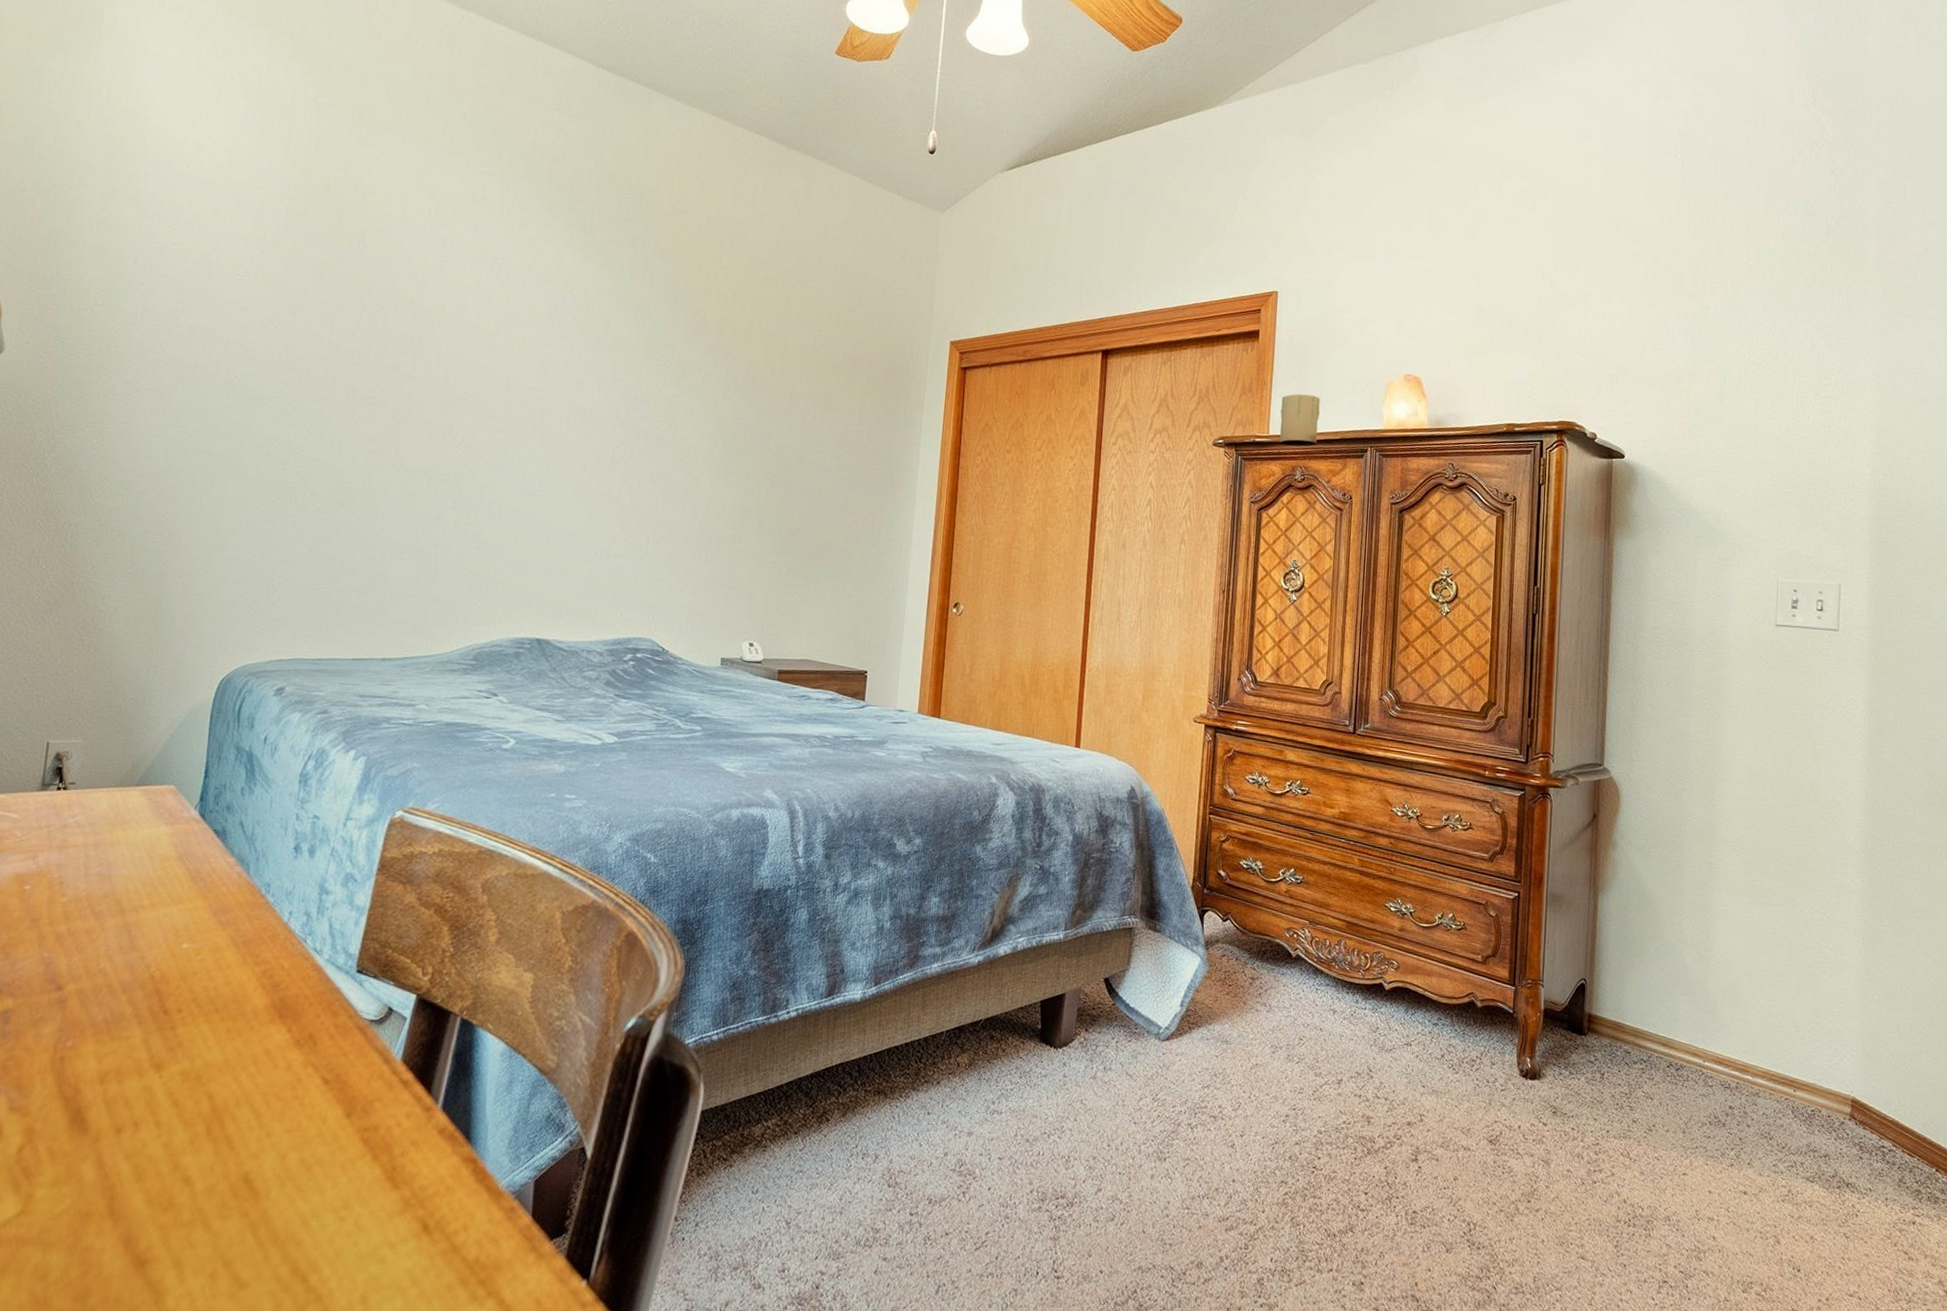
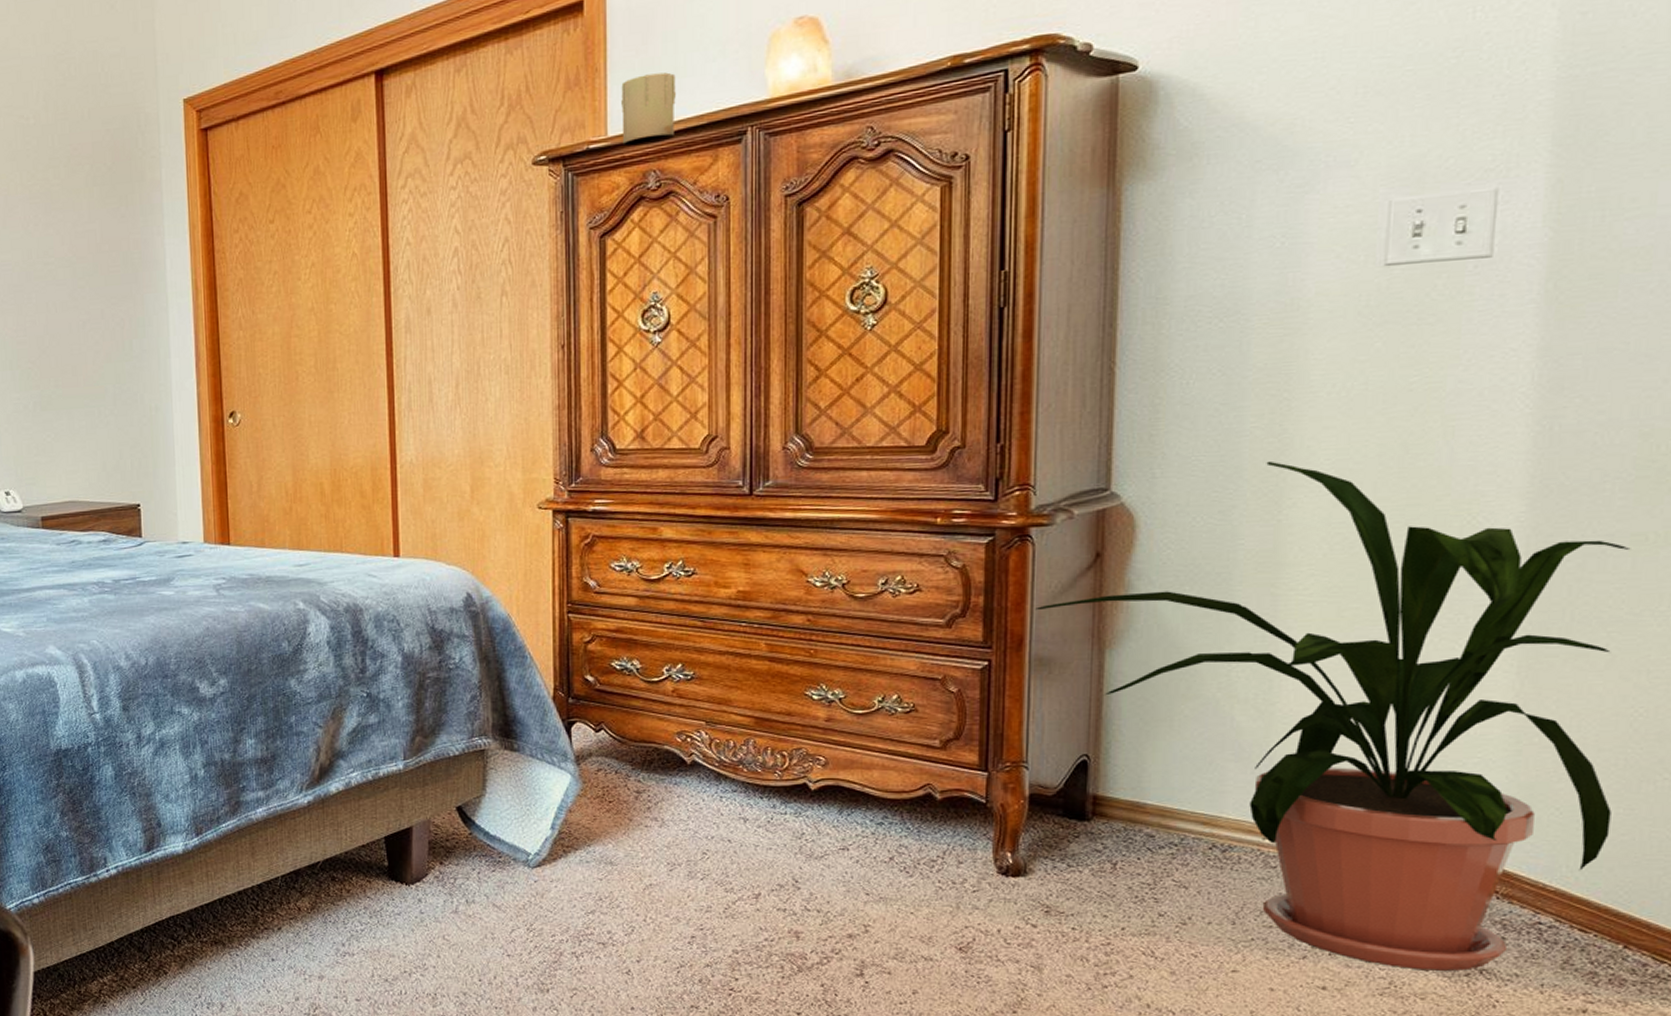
house plant: none [1551,758,1927,1184] -> present [1035,461,1631,971]

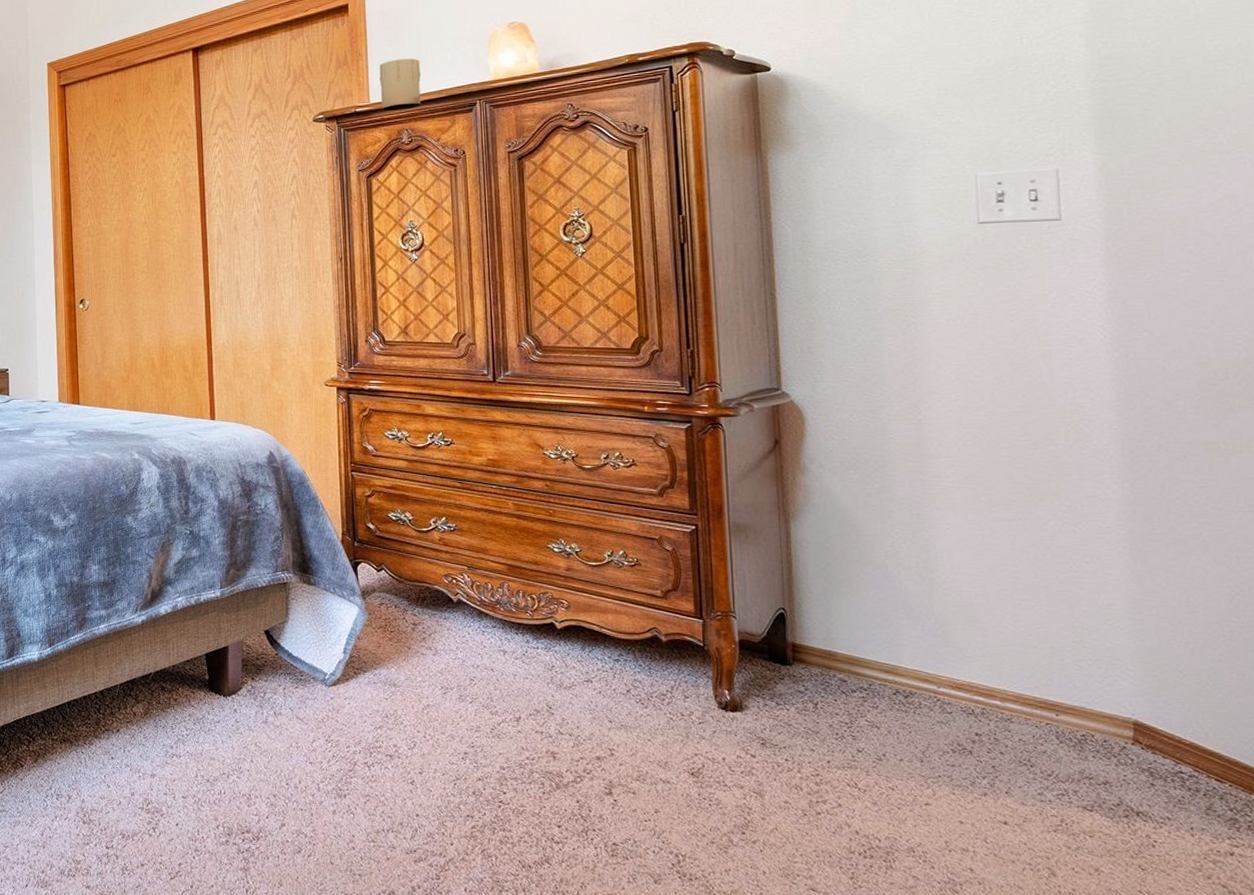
house plant: present [1035,461,1631,971] -> none [730,372,1228,812]

